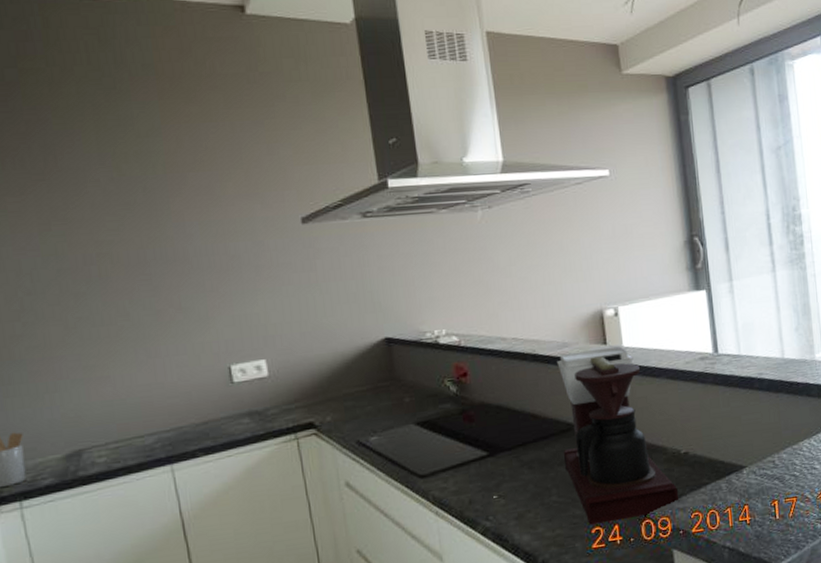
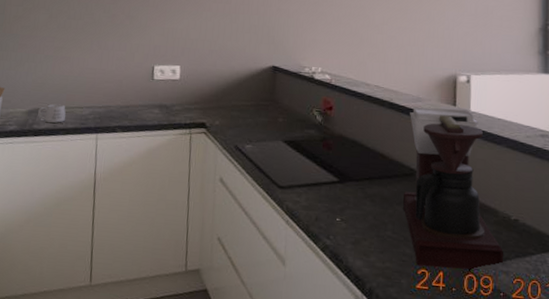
mug: none [80,437,123,466] -> present [38,104,66,124]

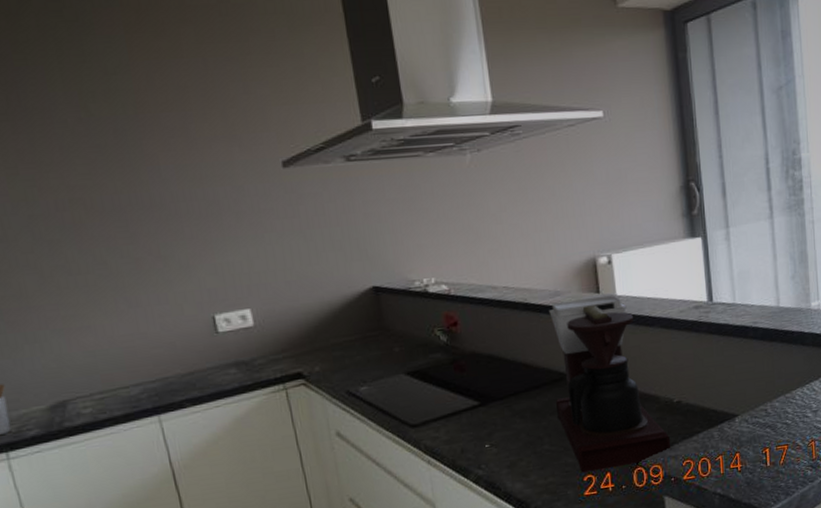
mug: present [38,104,66,124] -> none [64,388,109,416]

